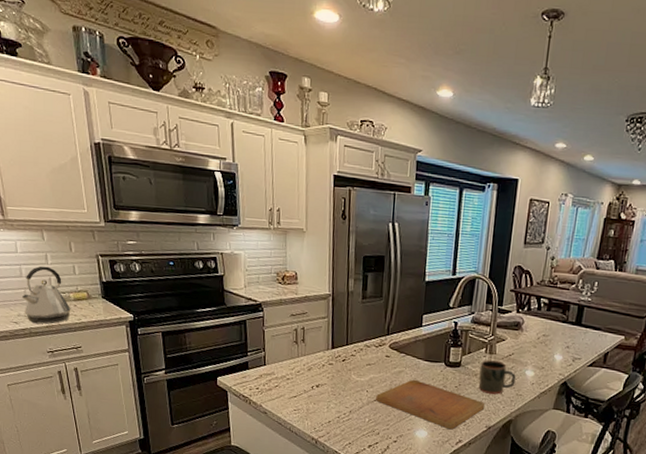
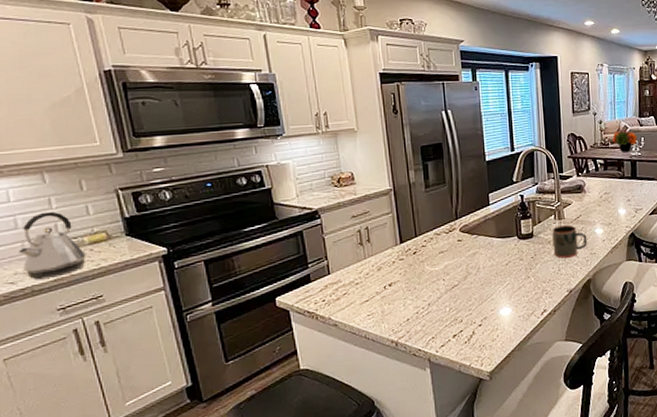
cutting board: present [376,379,486,430] -> none [454,258,563,302]
flower arrangement: none [562,271,591,296] -> present [612,130,637,153]

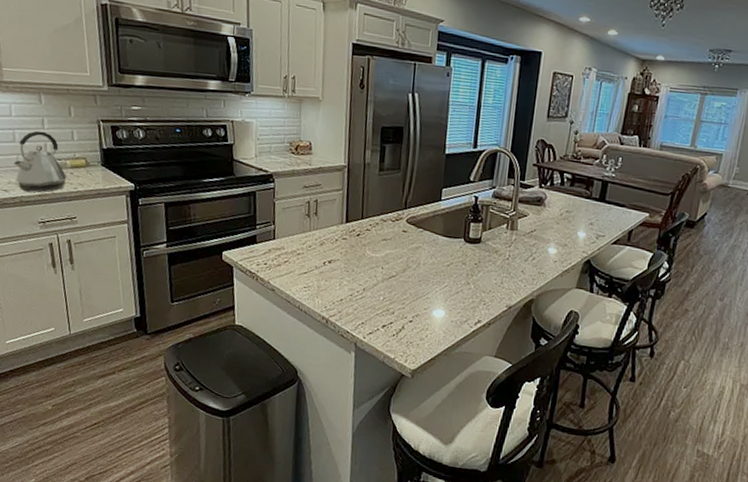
mug: present [552,225,588,258] -> none [499,236,538,272]
flower arrangement: present [612,130,637,153] -> none [586,146,615,172]

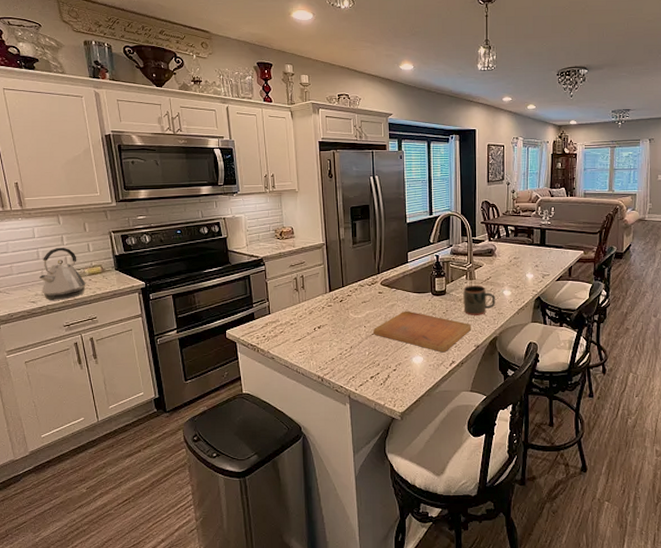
cutting board: none [391,255,506,309] -> present [373,310,472,353]
mug: none [499,236,538,272] -> present [463,285,496,315]

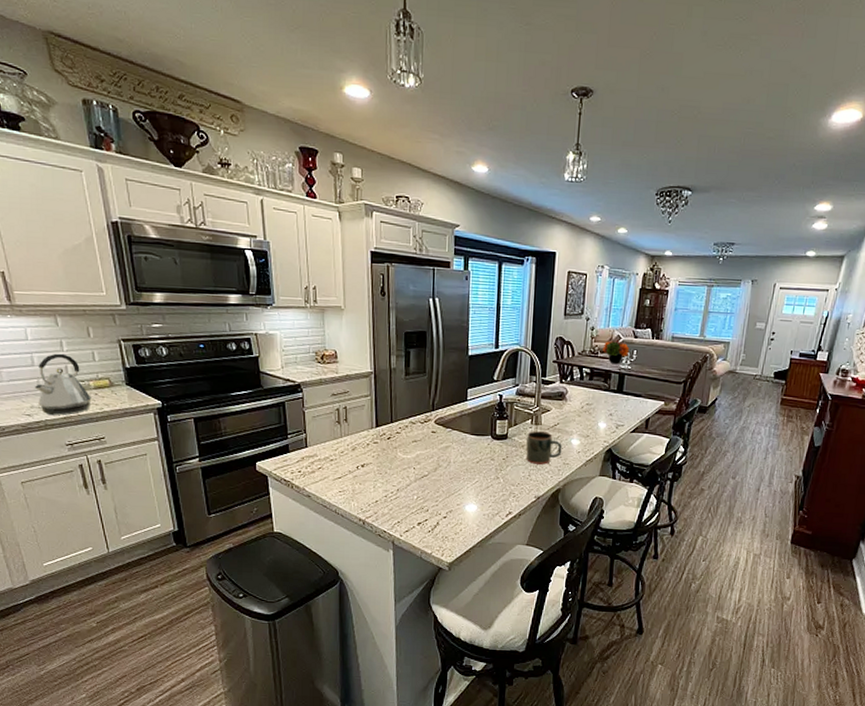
cutting board: present [373,310,472,353] -> none [423,454,534,502]
flower arrangement: none [524,200,548,222] -> present [602,340,630,365]

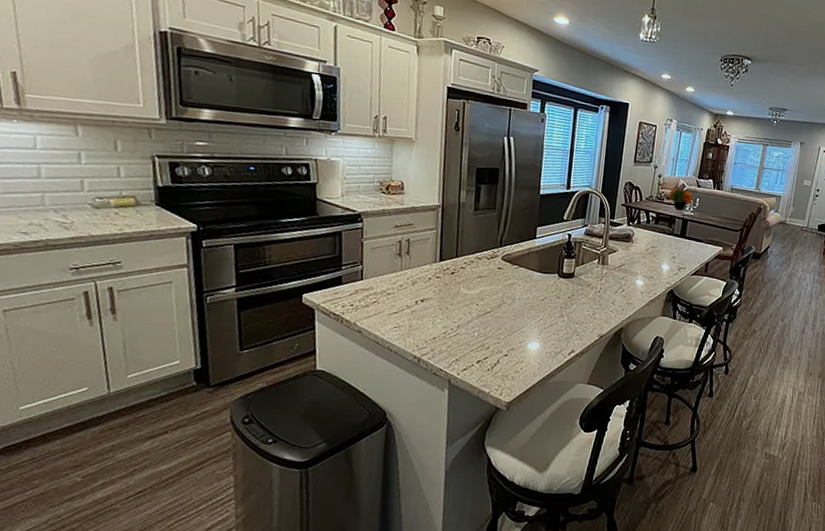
kettle: present [34,353,92,415] -> none [36,165,110,235]
mug: present [526,431,562,465] -> none [591,270,627,304]

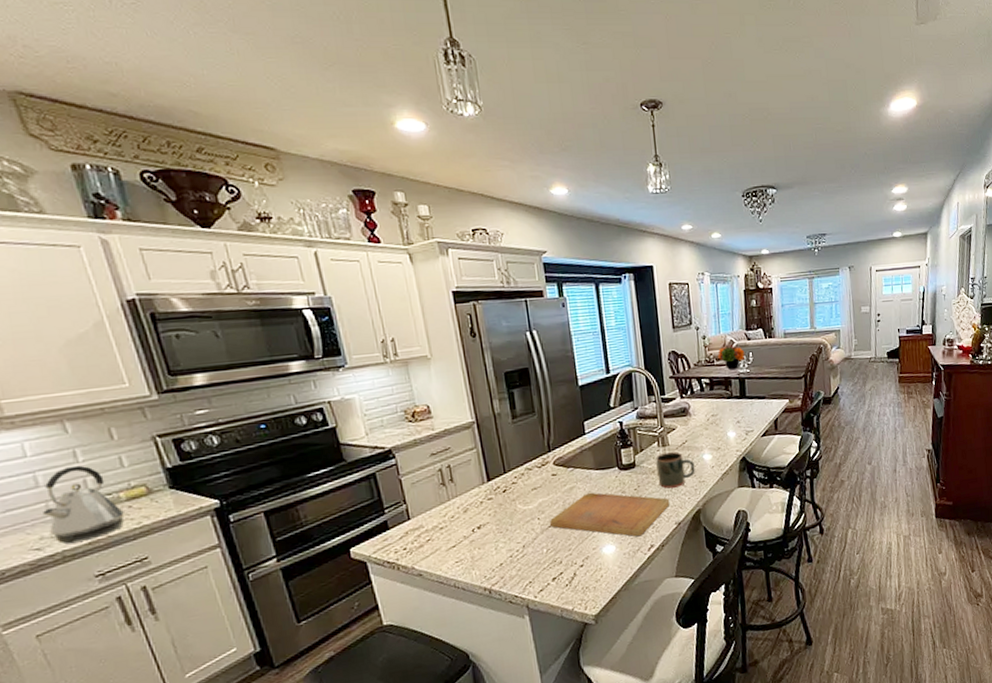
kettle: none [36,165,110,235] -> present [41,465,125,544]
cutting board: none [486,291,598,340] -> present [550,492,670,537]
mug: none [591,270,627,304] -> present [656,452,696,489]

